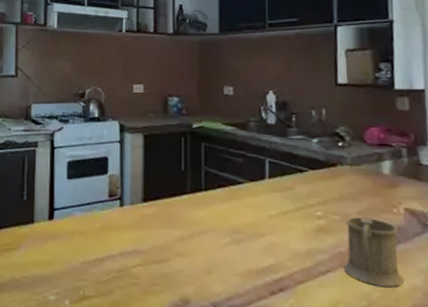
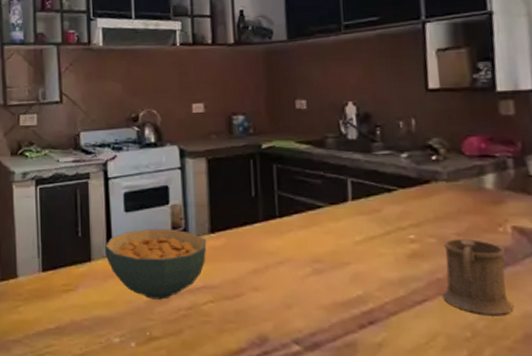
cereal bowl: none [47,195,139,262] -> present [104,229,207,300]

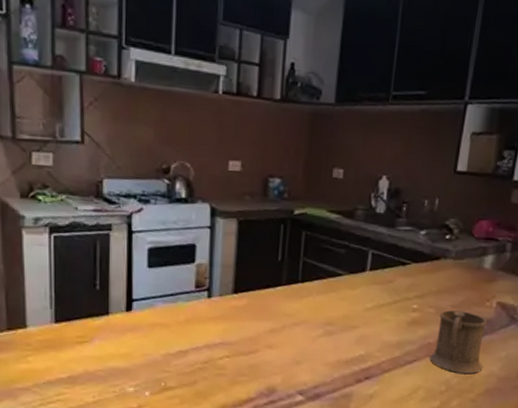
cereal bowl: present [104,229,207,300] -> none [124,286,229,354]

